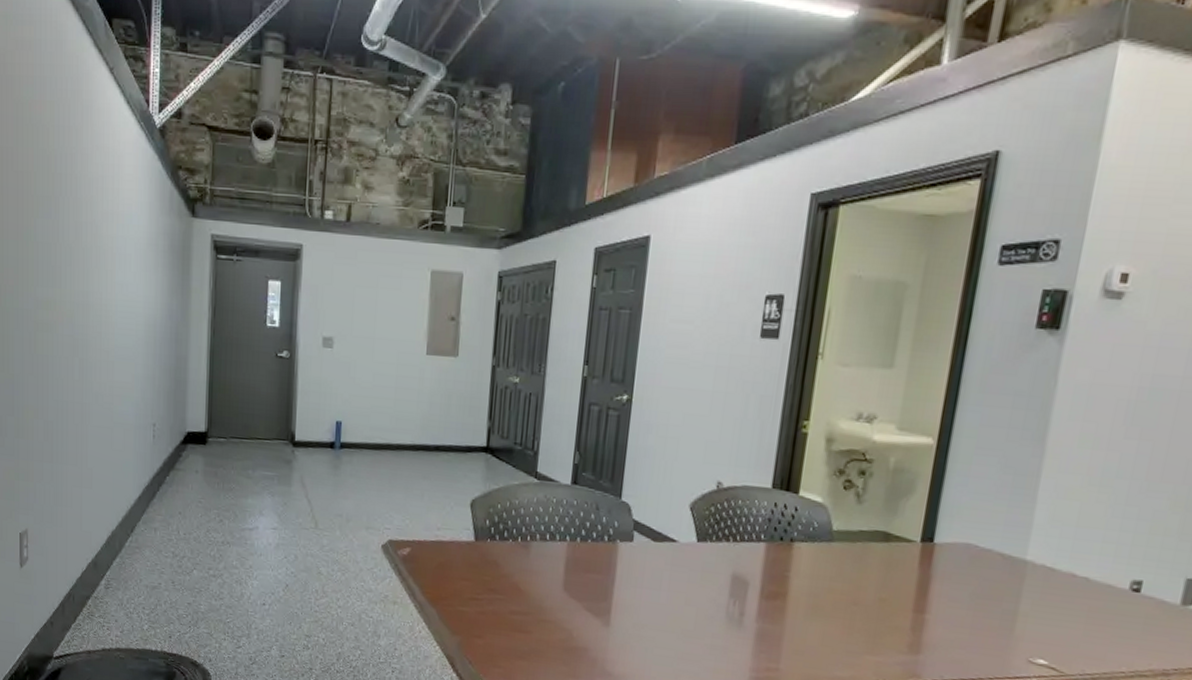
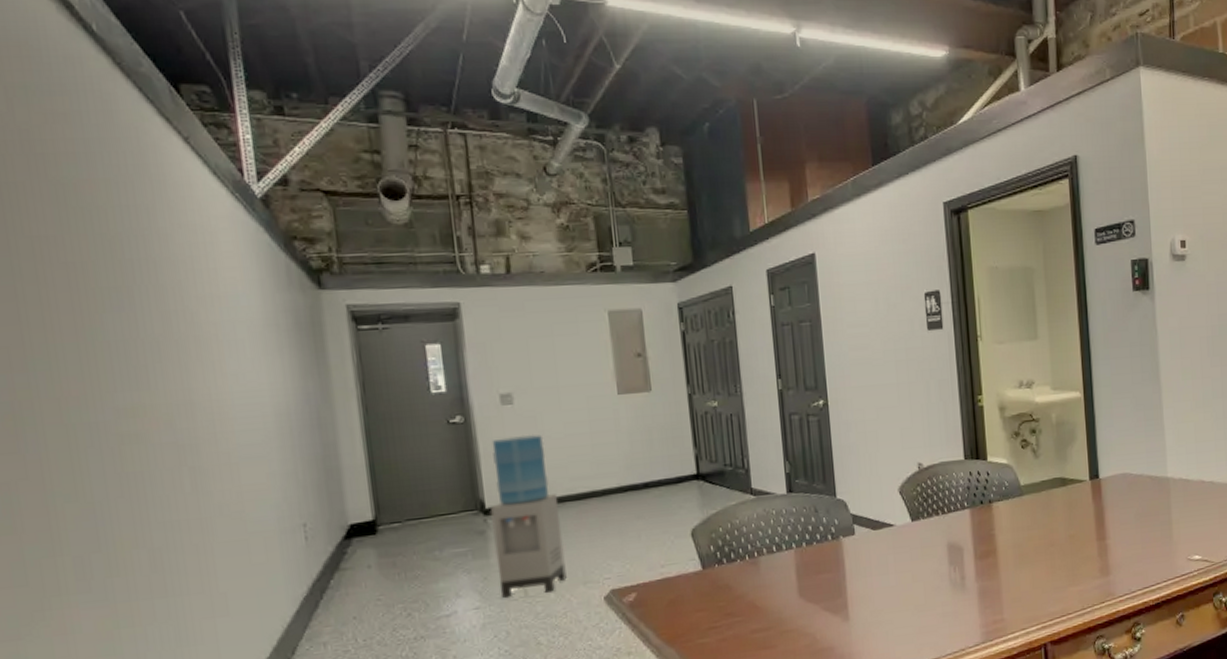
water cooler: none [295,378,357,529] -> present [489,434,567,598]

